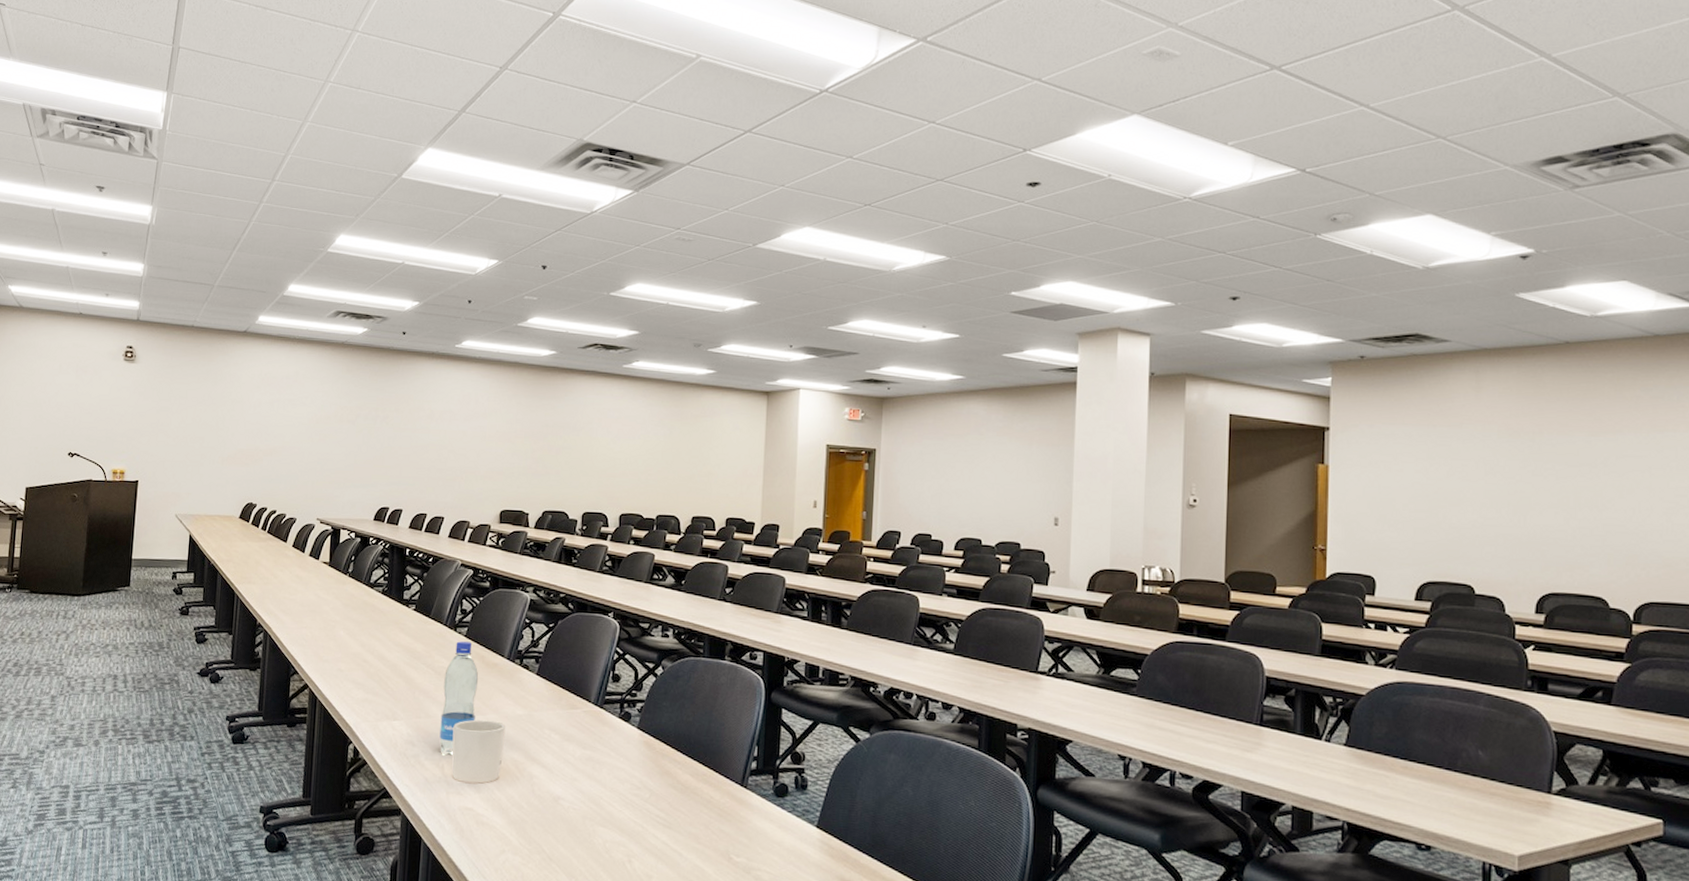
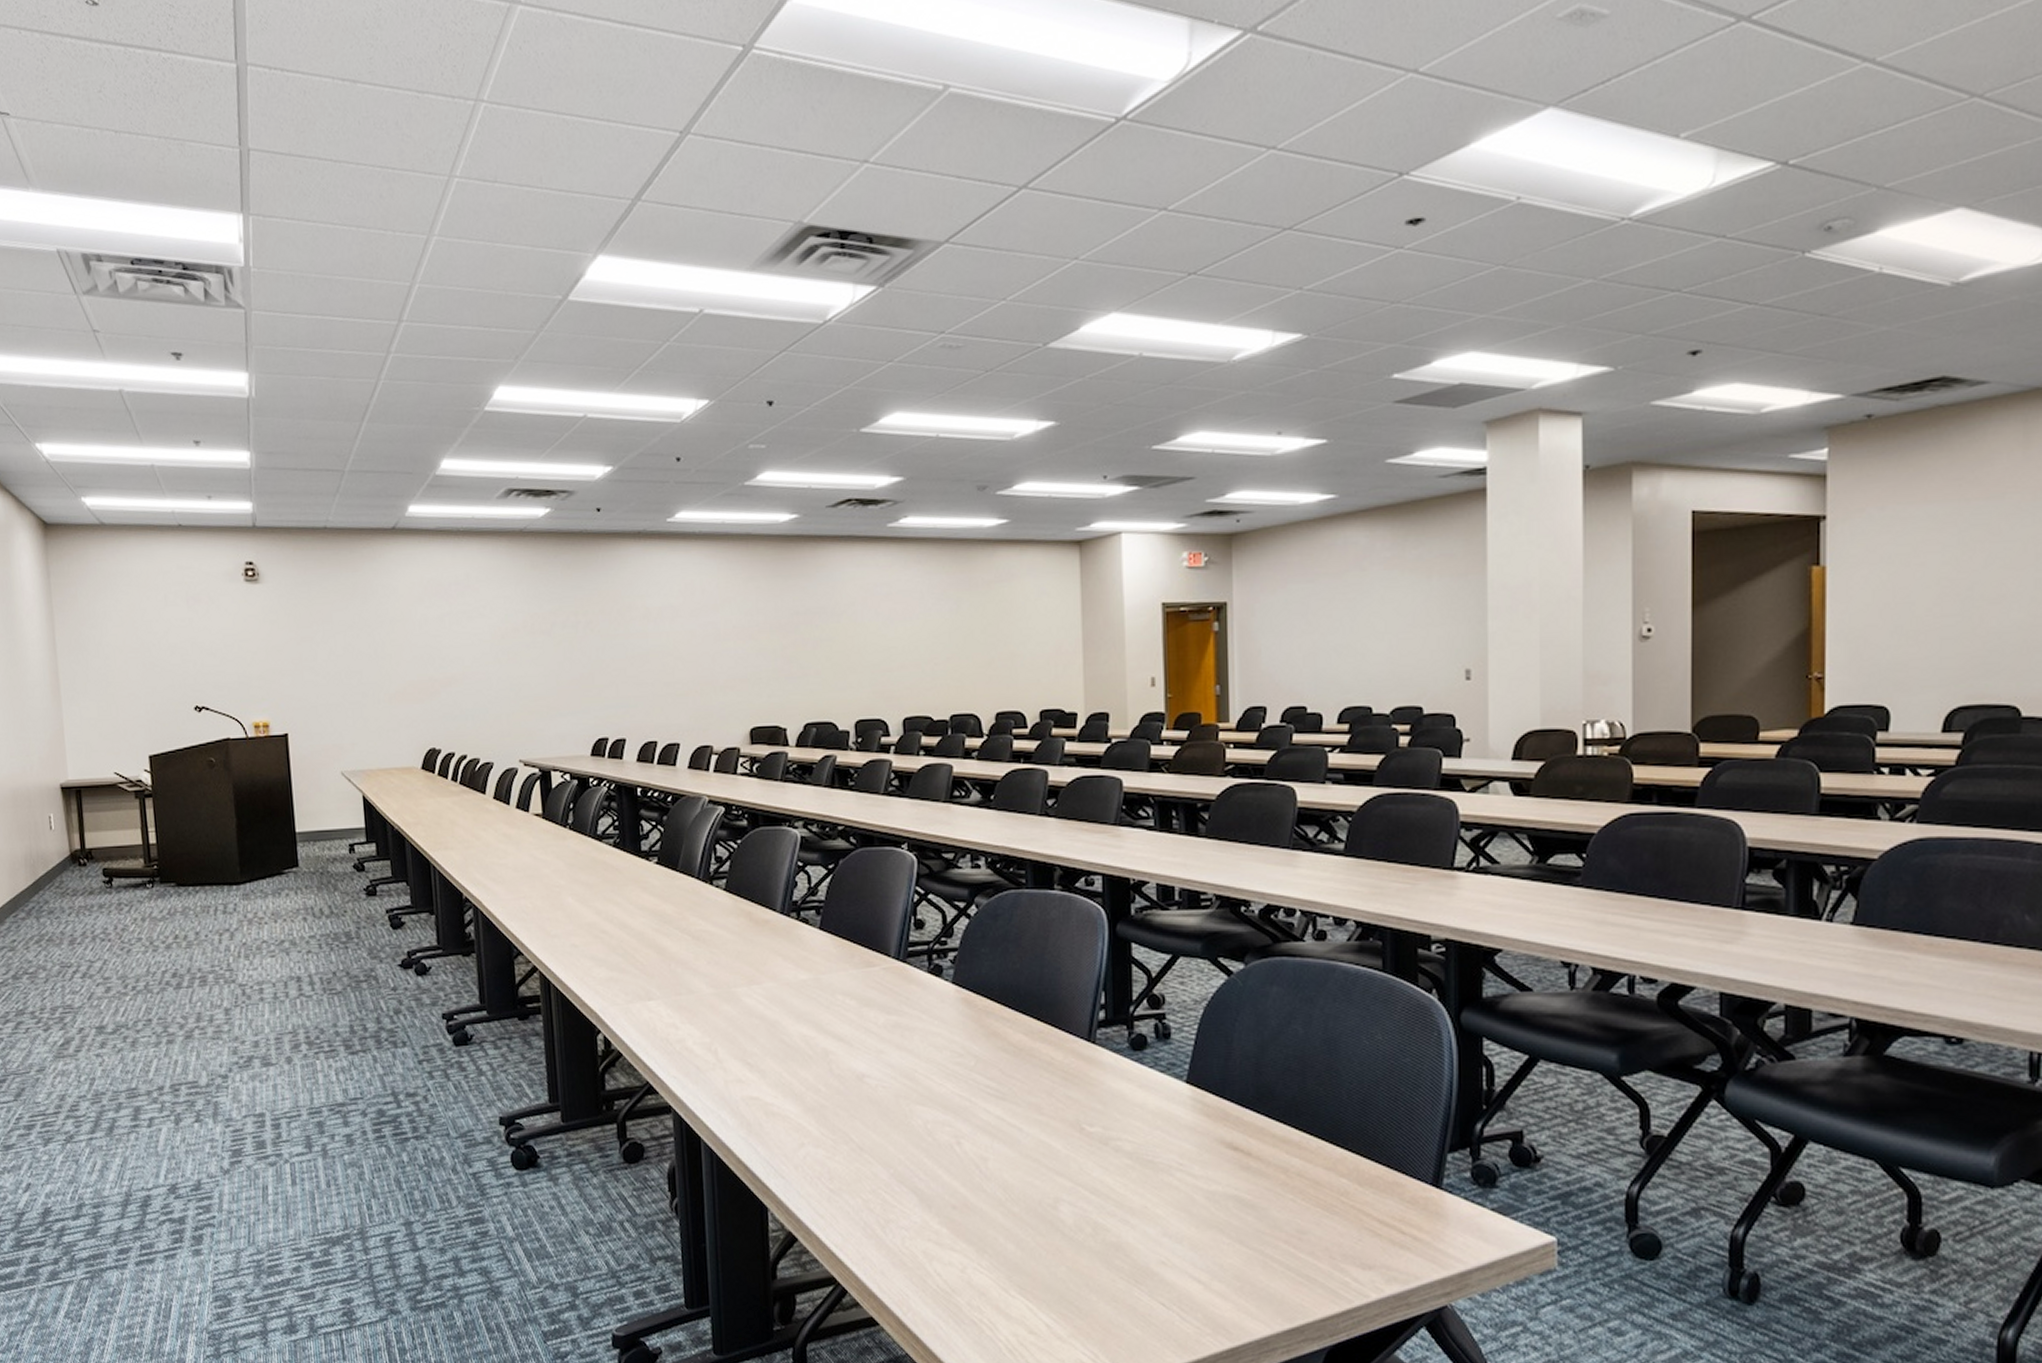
bottle: present [439,641,479,757] -> none [704,896,749,1039]
mug: present [451,719,506,785] -> none [723,990,789,1068]

